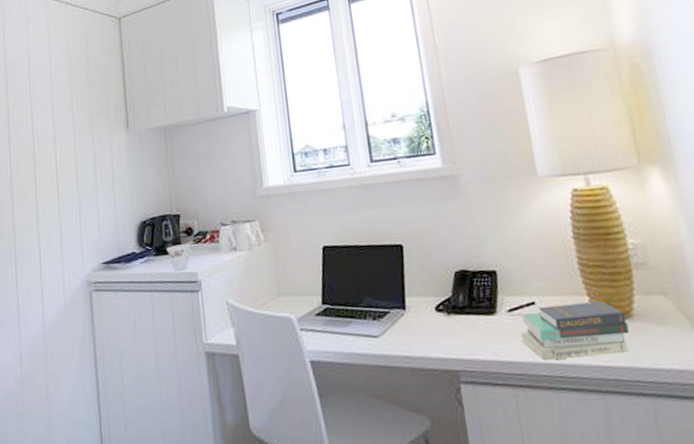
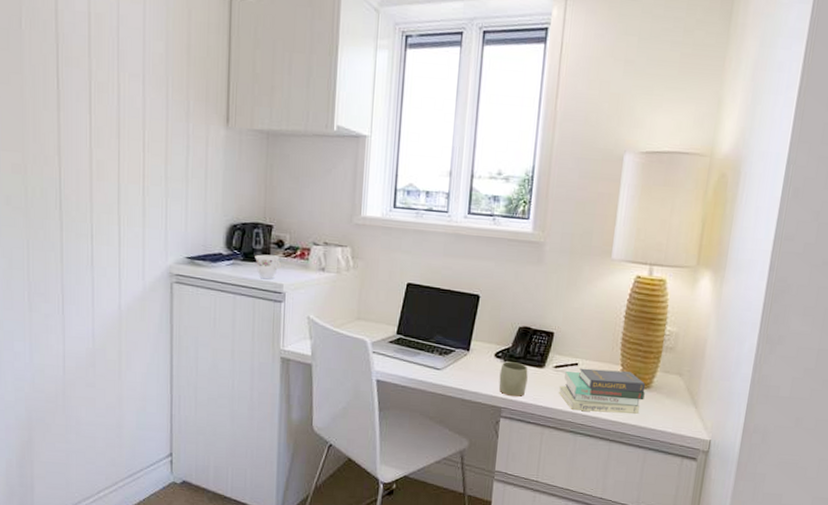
mug: none [445,313,483,356] -> present [498,361,528,398]

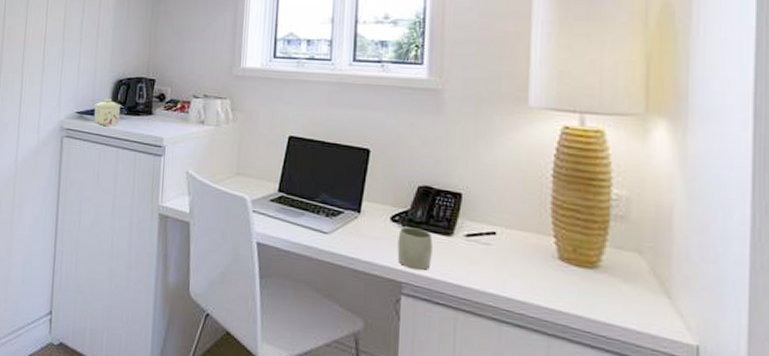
sugar bowl: none [205,243,237,273] -> present [93,98,121,127]
teacup: present [255,254,281,280] -> none [138,108,162,133]
books: present [559,368,646,414] -> none [474,238,591,301]

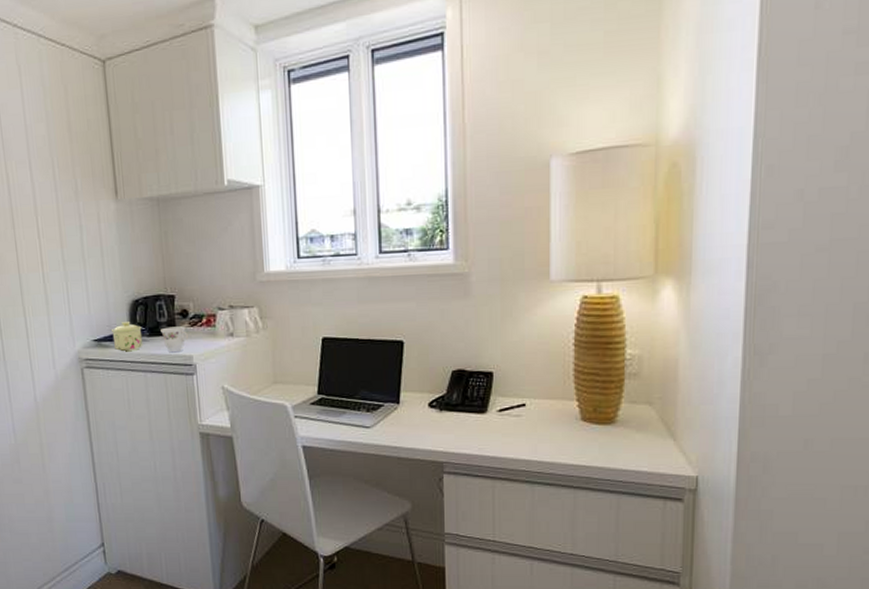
teacup: none [138,108,162,133] -> present [160,326,188,353]
mug: present [397,226,433,271] -> none [436,410,469,450]

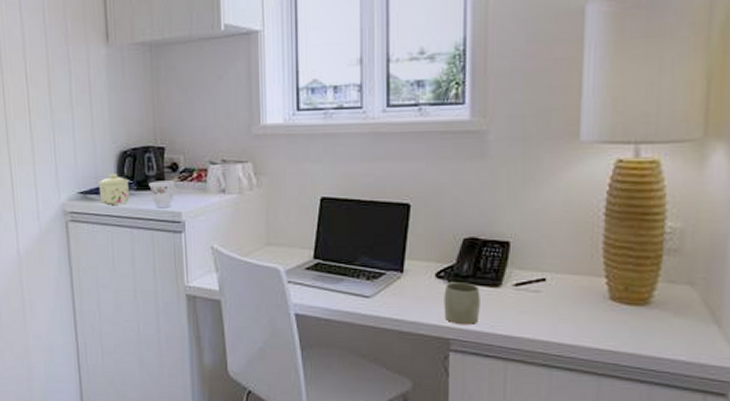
mug: none [436,410,469,450] -> present [444,282,480,326]

